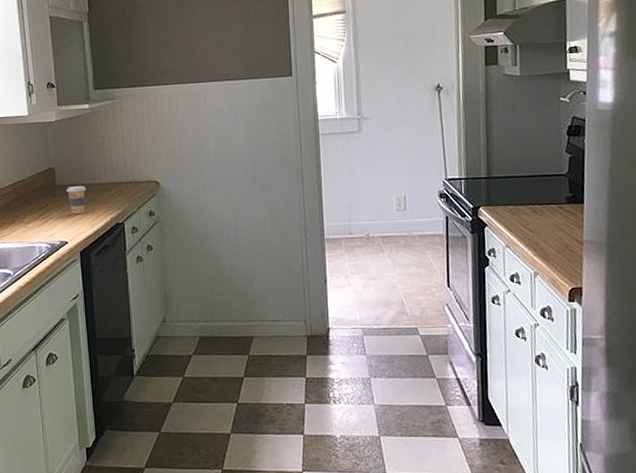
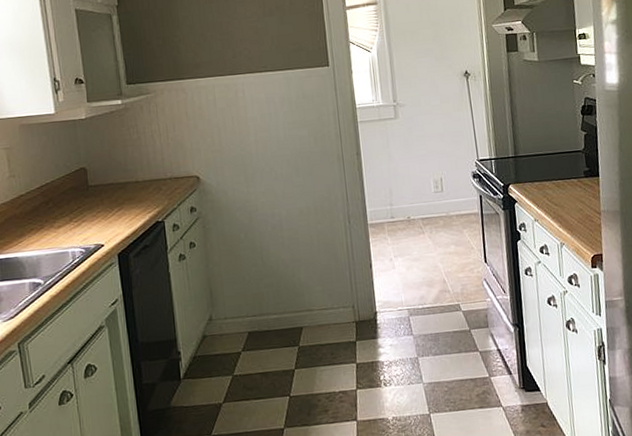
coffee cup: present [66,186,86,214] -> none [100,185,122,215]

